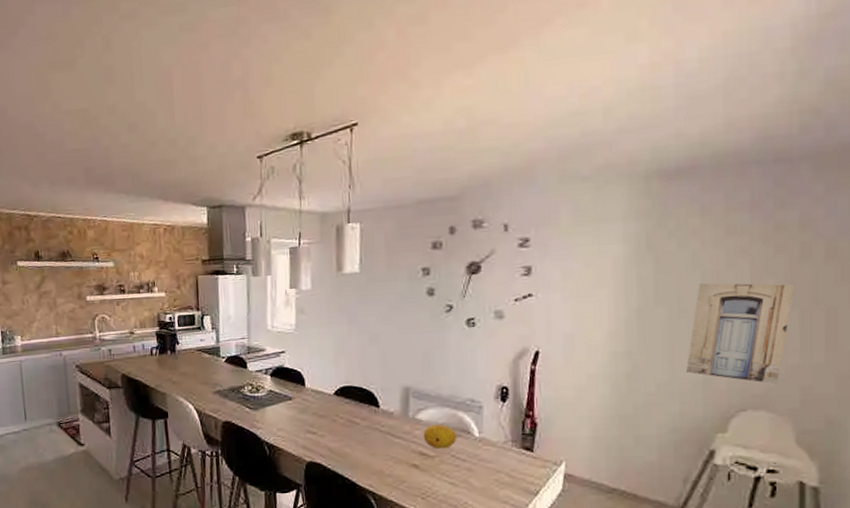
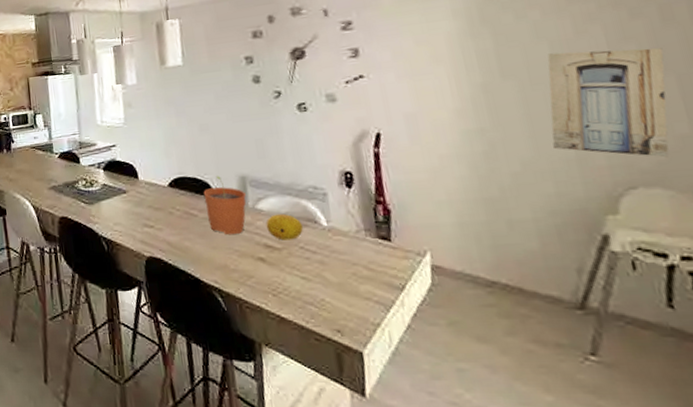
plant pot: none [367,386,408,443] -> present [203,176,246,235]

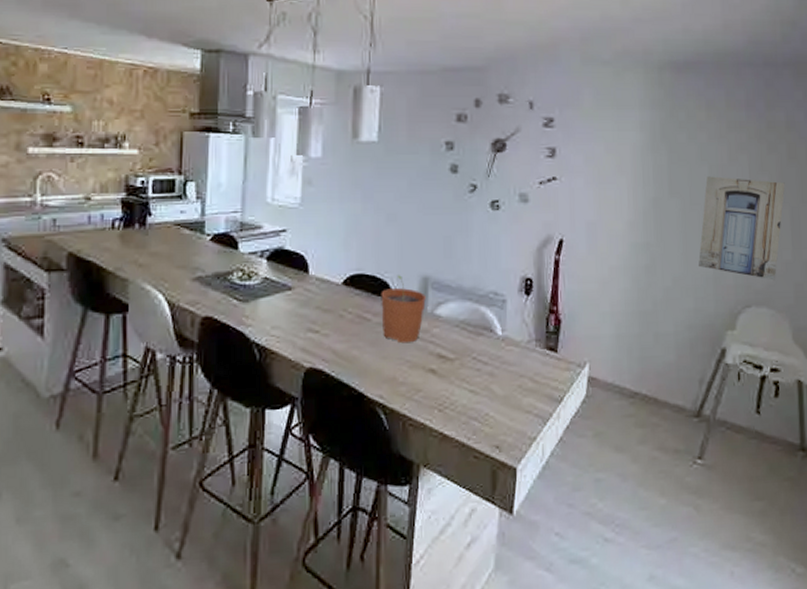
fruit: present [266,213,304,241] -> none [442,320,479,350]

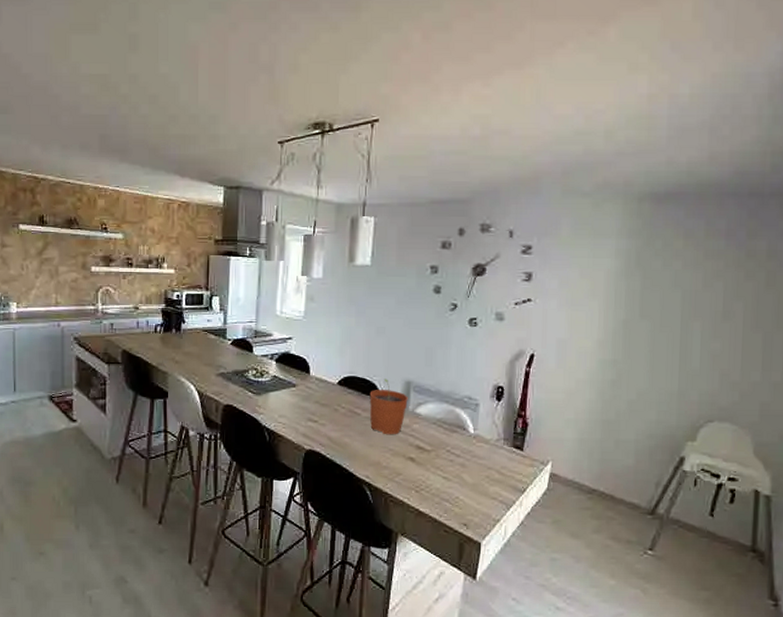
wall art: present [698,176,785,281] -> none [664,301,760,399]

